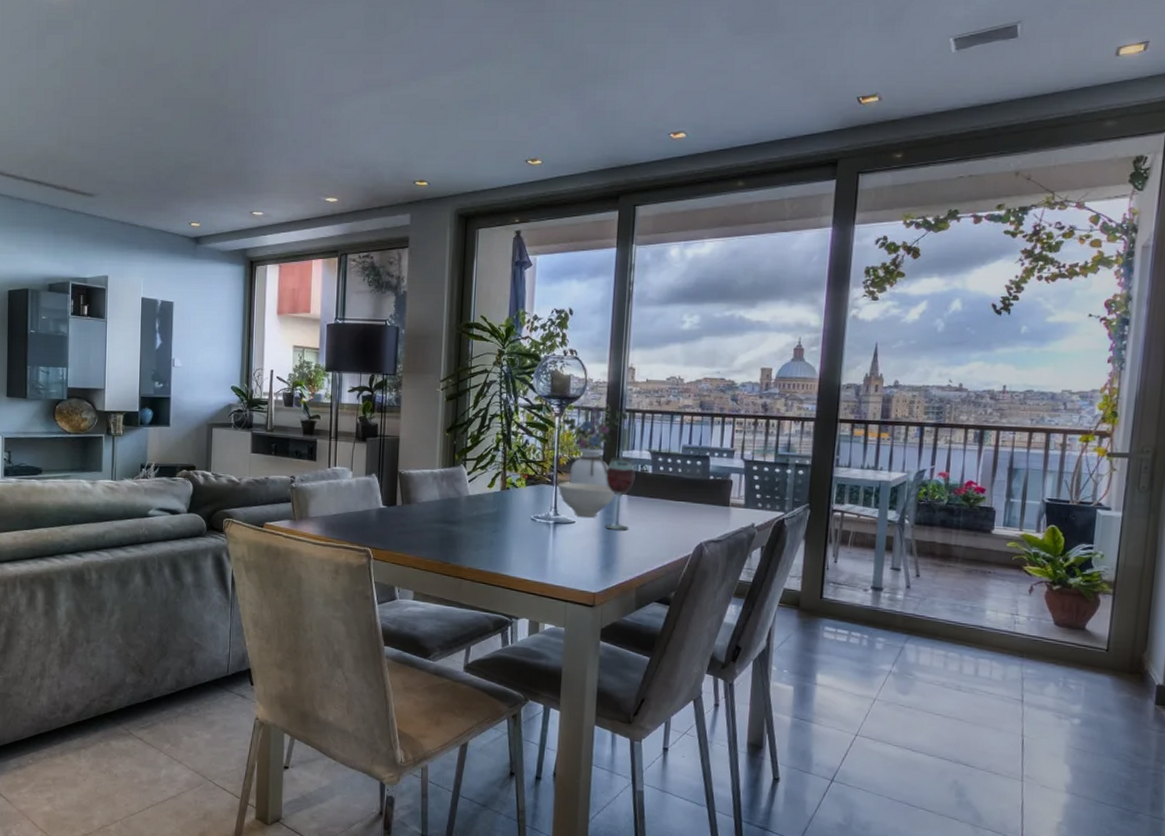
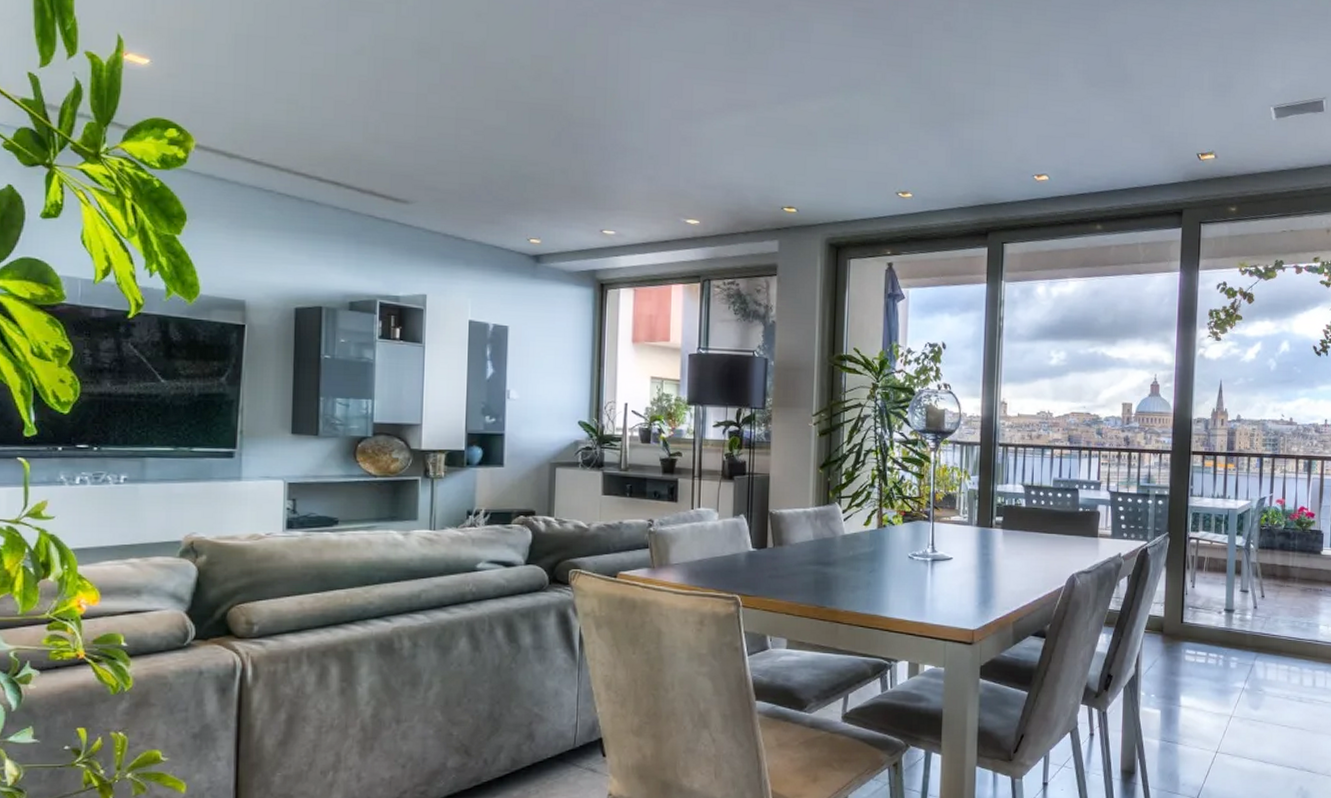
bowl: present [558,482,615,517] -> none [935,518,991,553]
bouquet: present [562,395,635,487] -> none [937,429,1008,521]
wineglass: present [605,457,635,530] -> none [981,492,1010,565]

